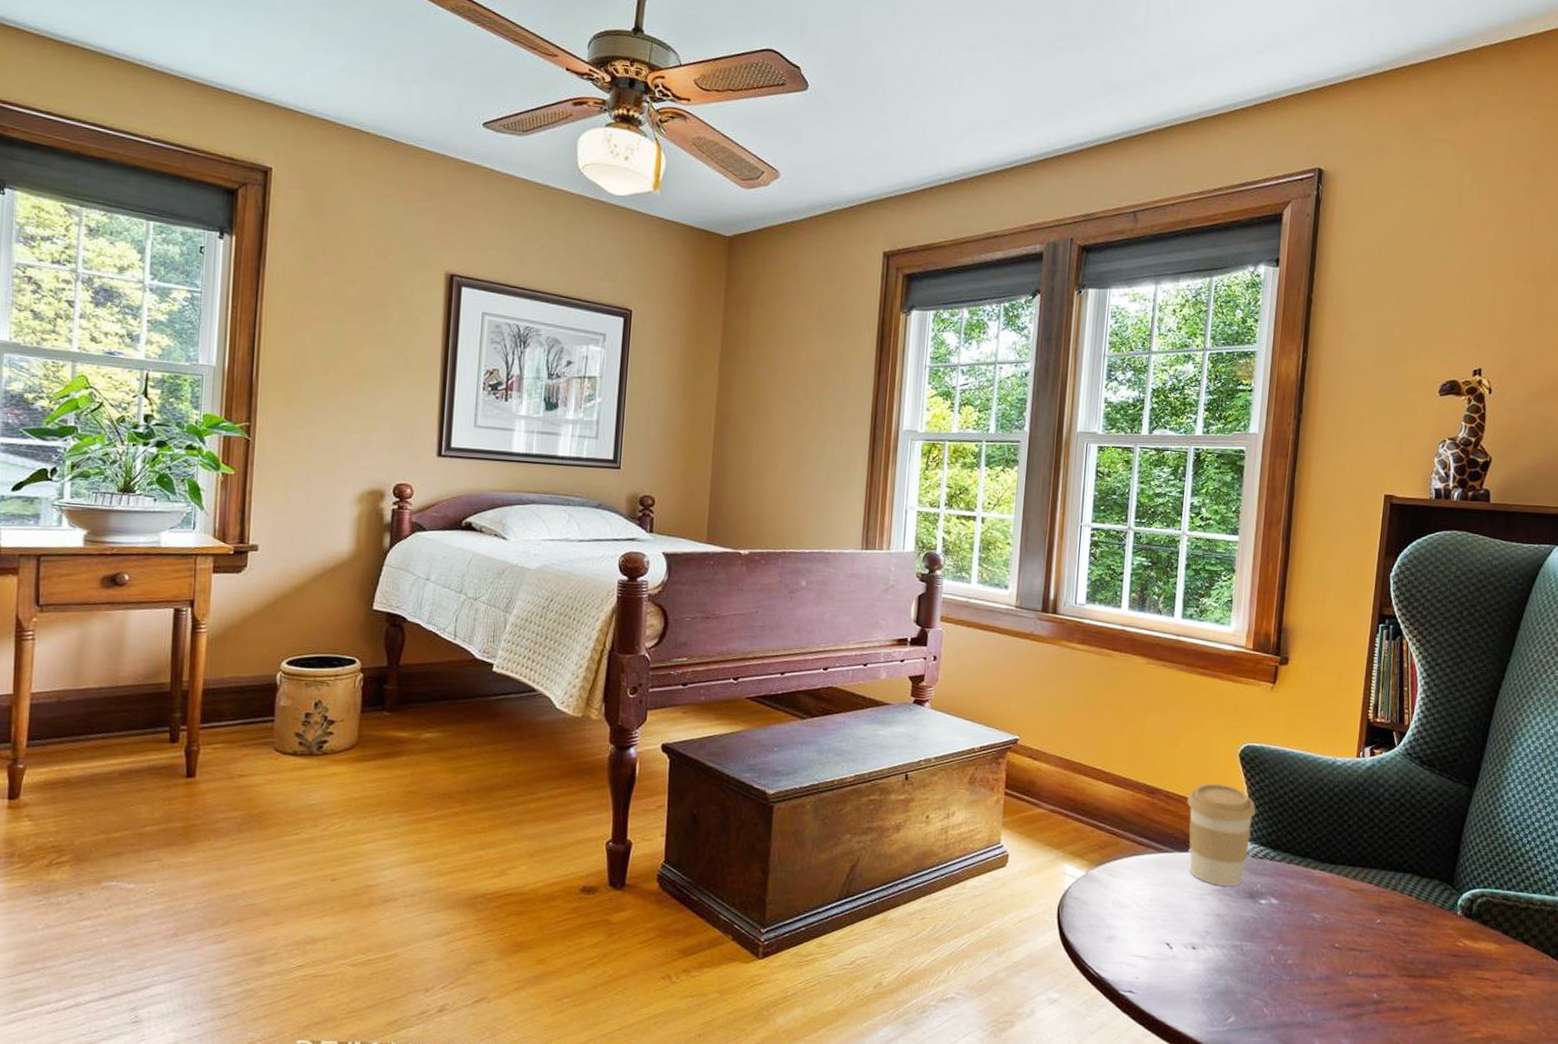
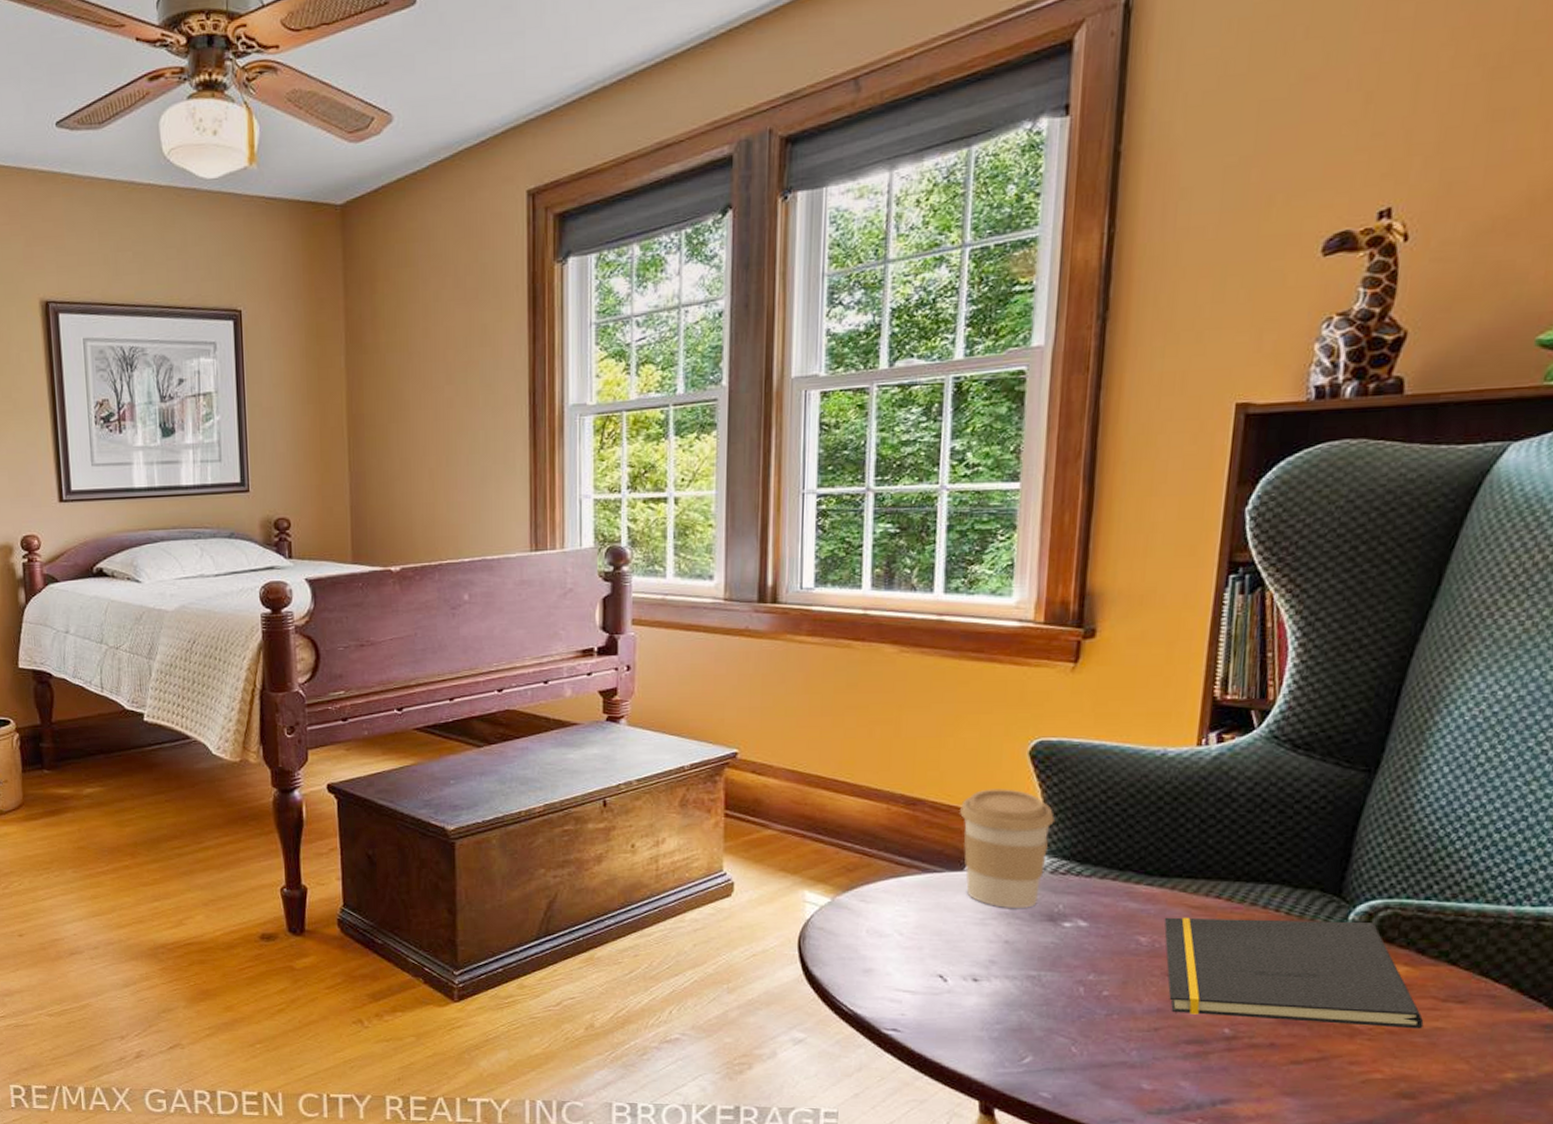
notepad: none [1332,898,1508,996] -> present [1164,917,1424,1029]

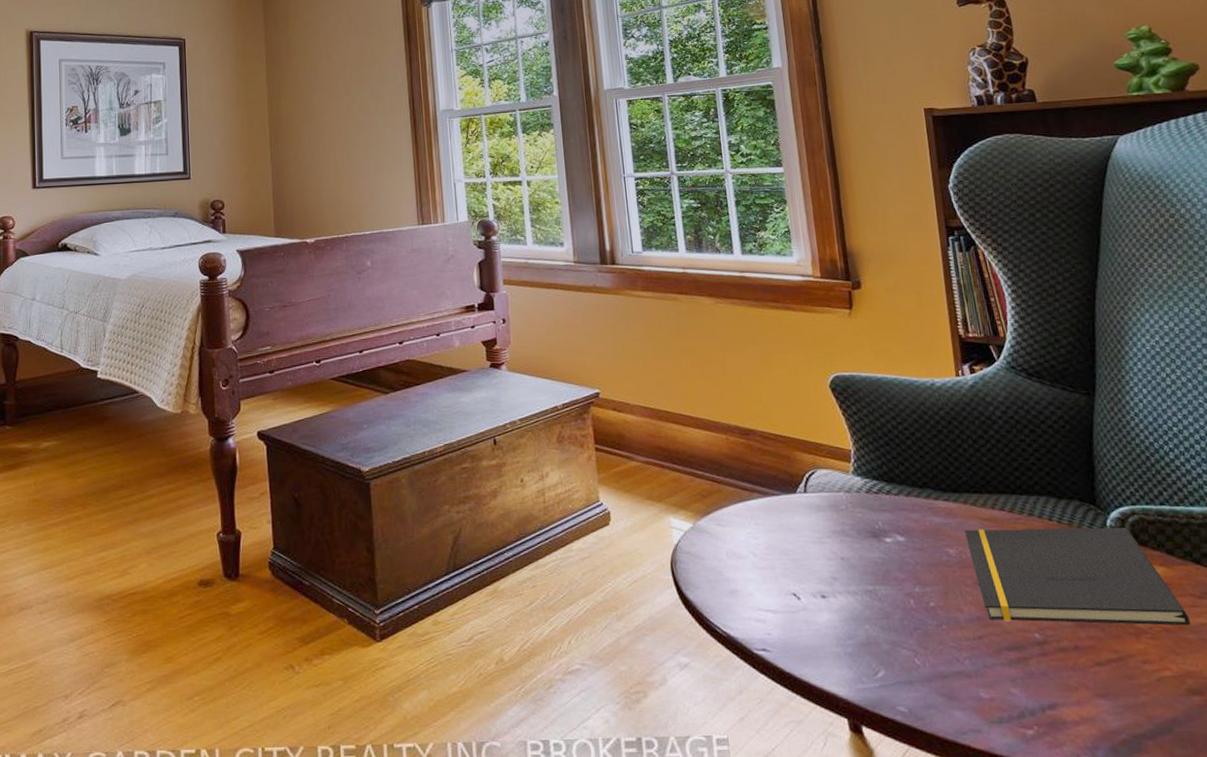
coffee cup: present [960,789,1055,908] -> none [784,418,861,526]

